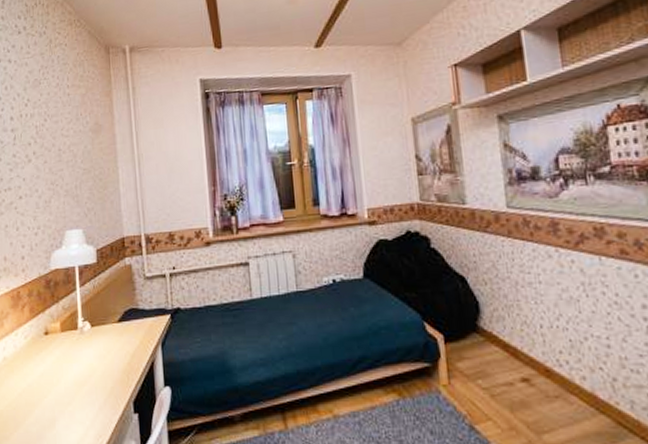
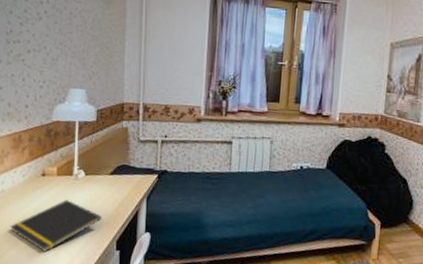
notepad: none [15,359,114,426] -> present [10,200,102,252]

